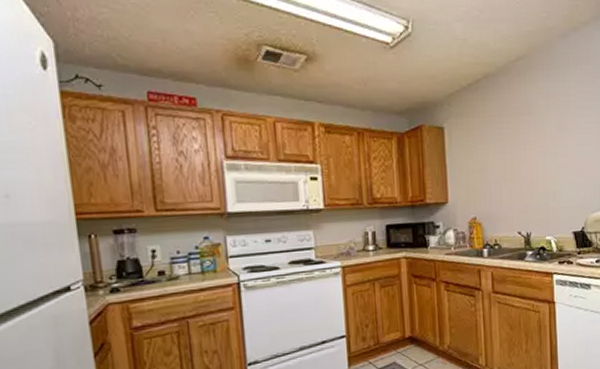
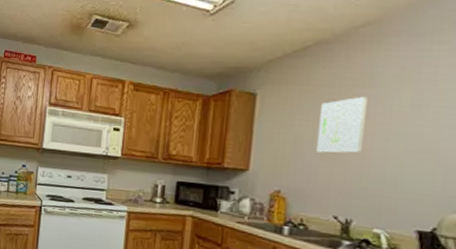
wall art: none [496,123,530,178] -> present [317,96,367,154]

